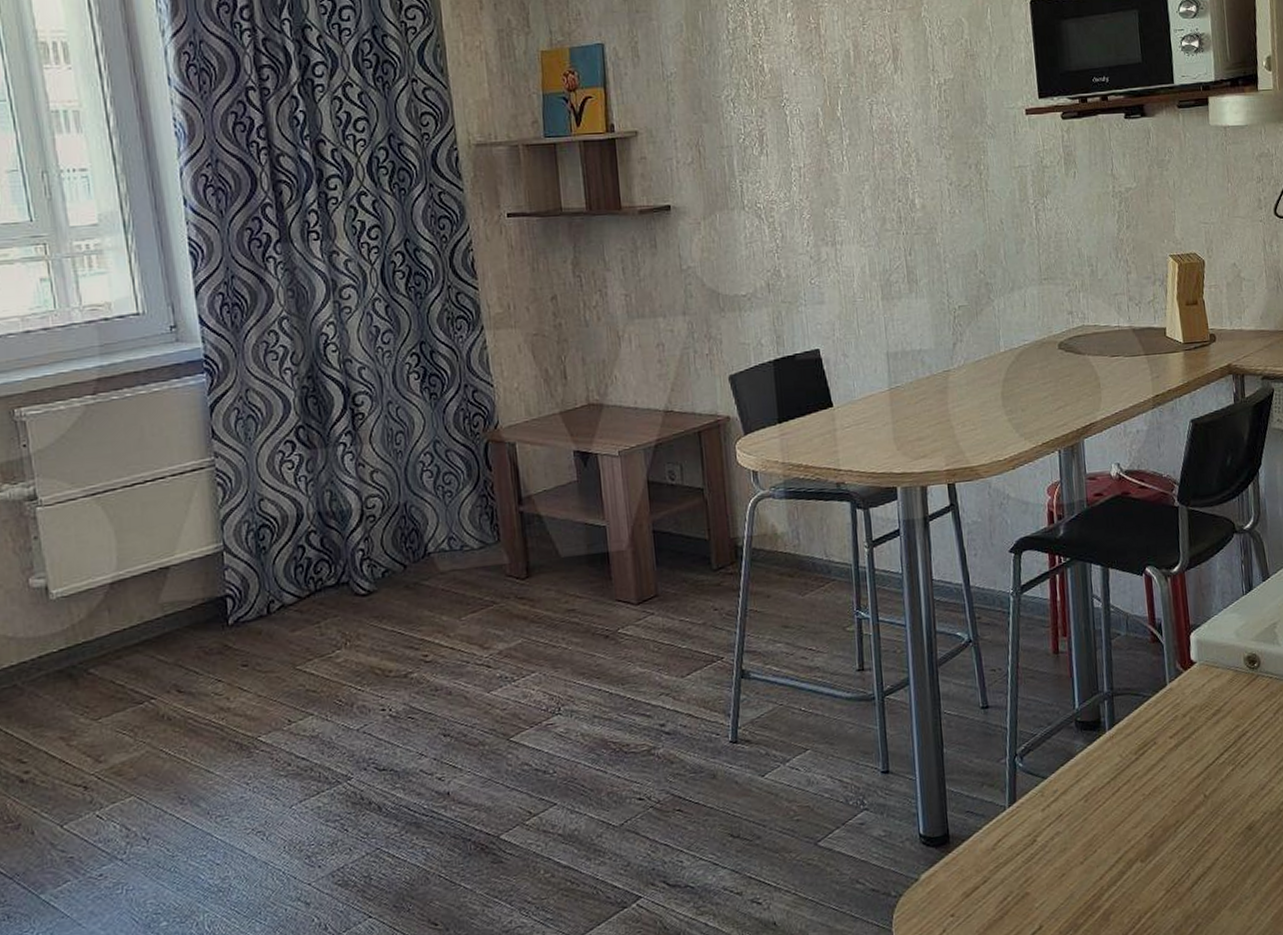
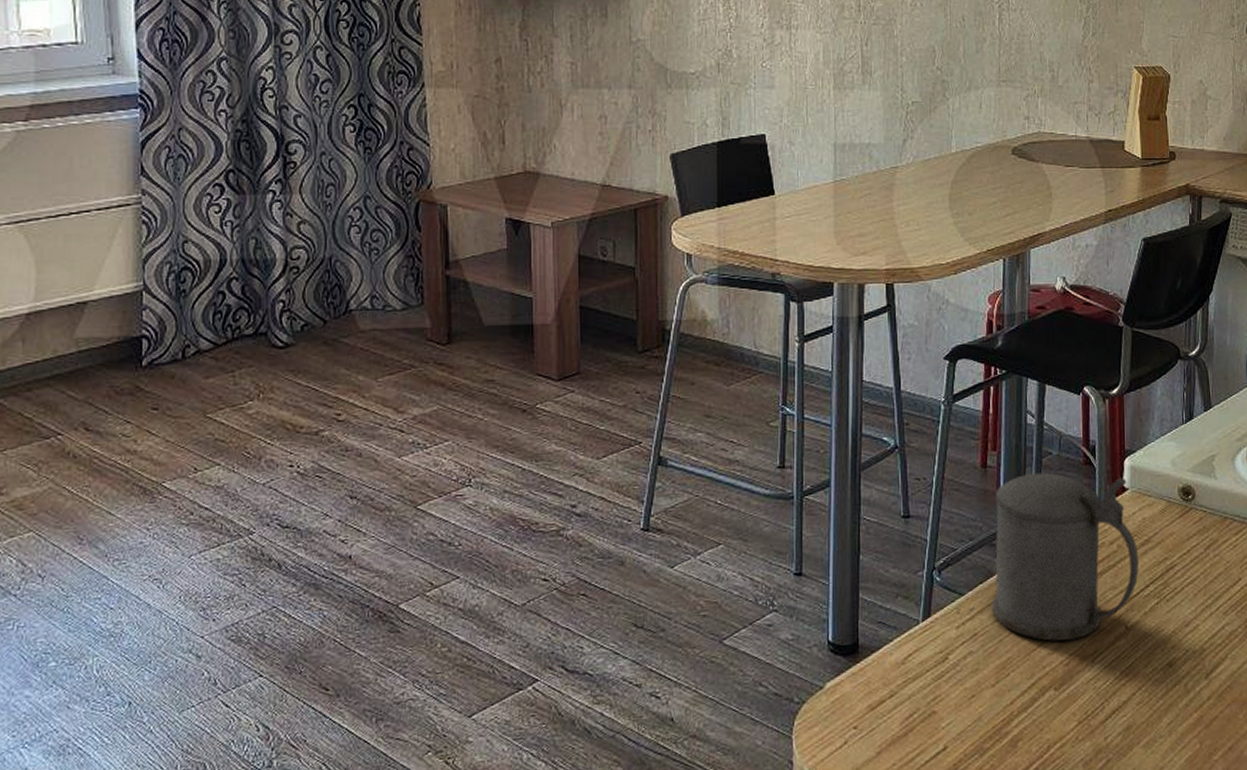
beer stein: none [1068,652,1213,816] -> present [992,472,1139,641]

